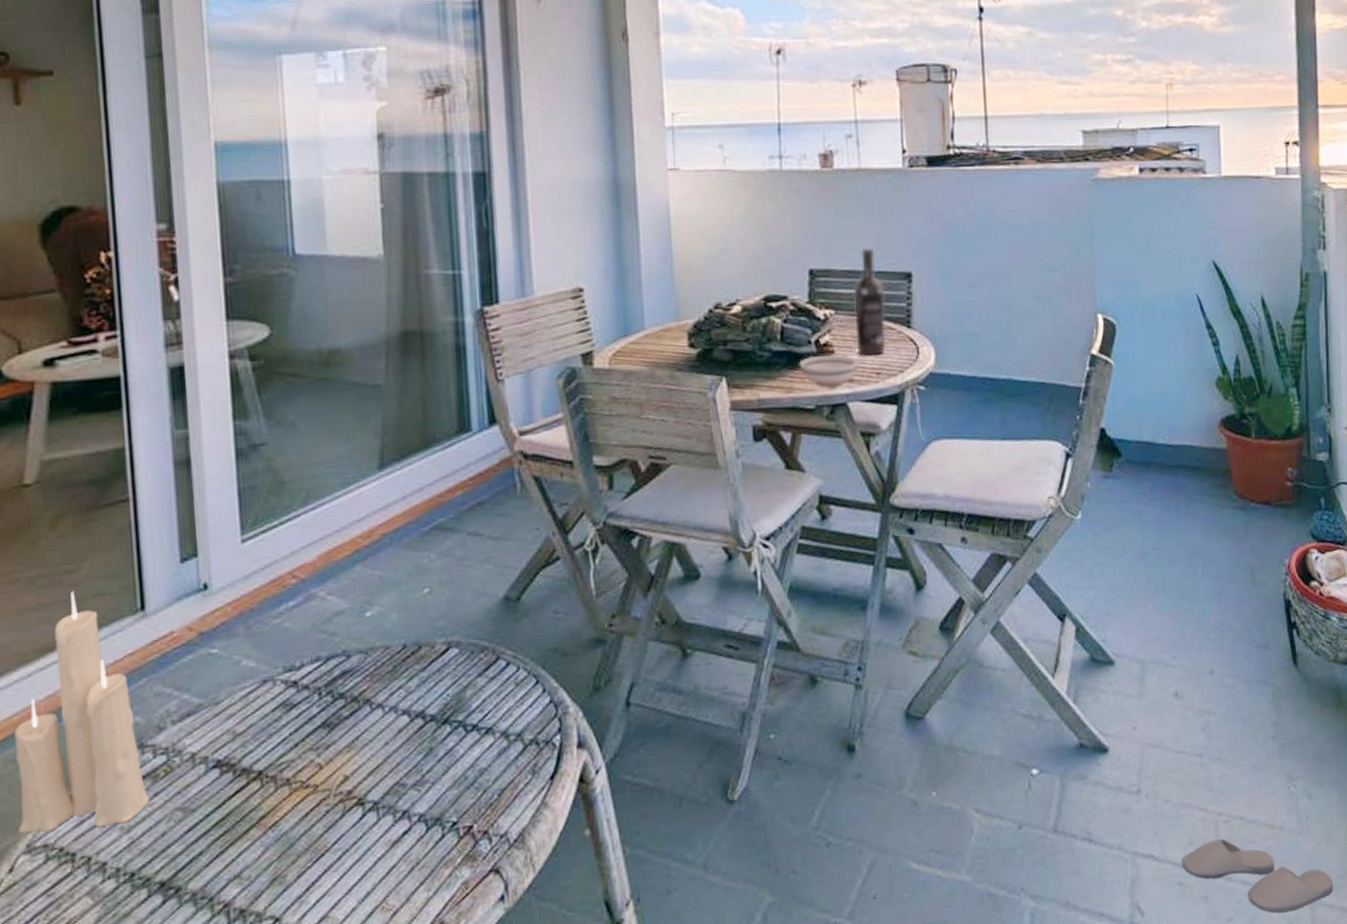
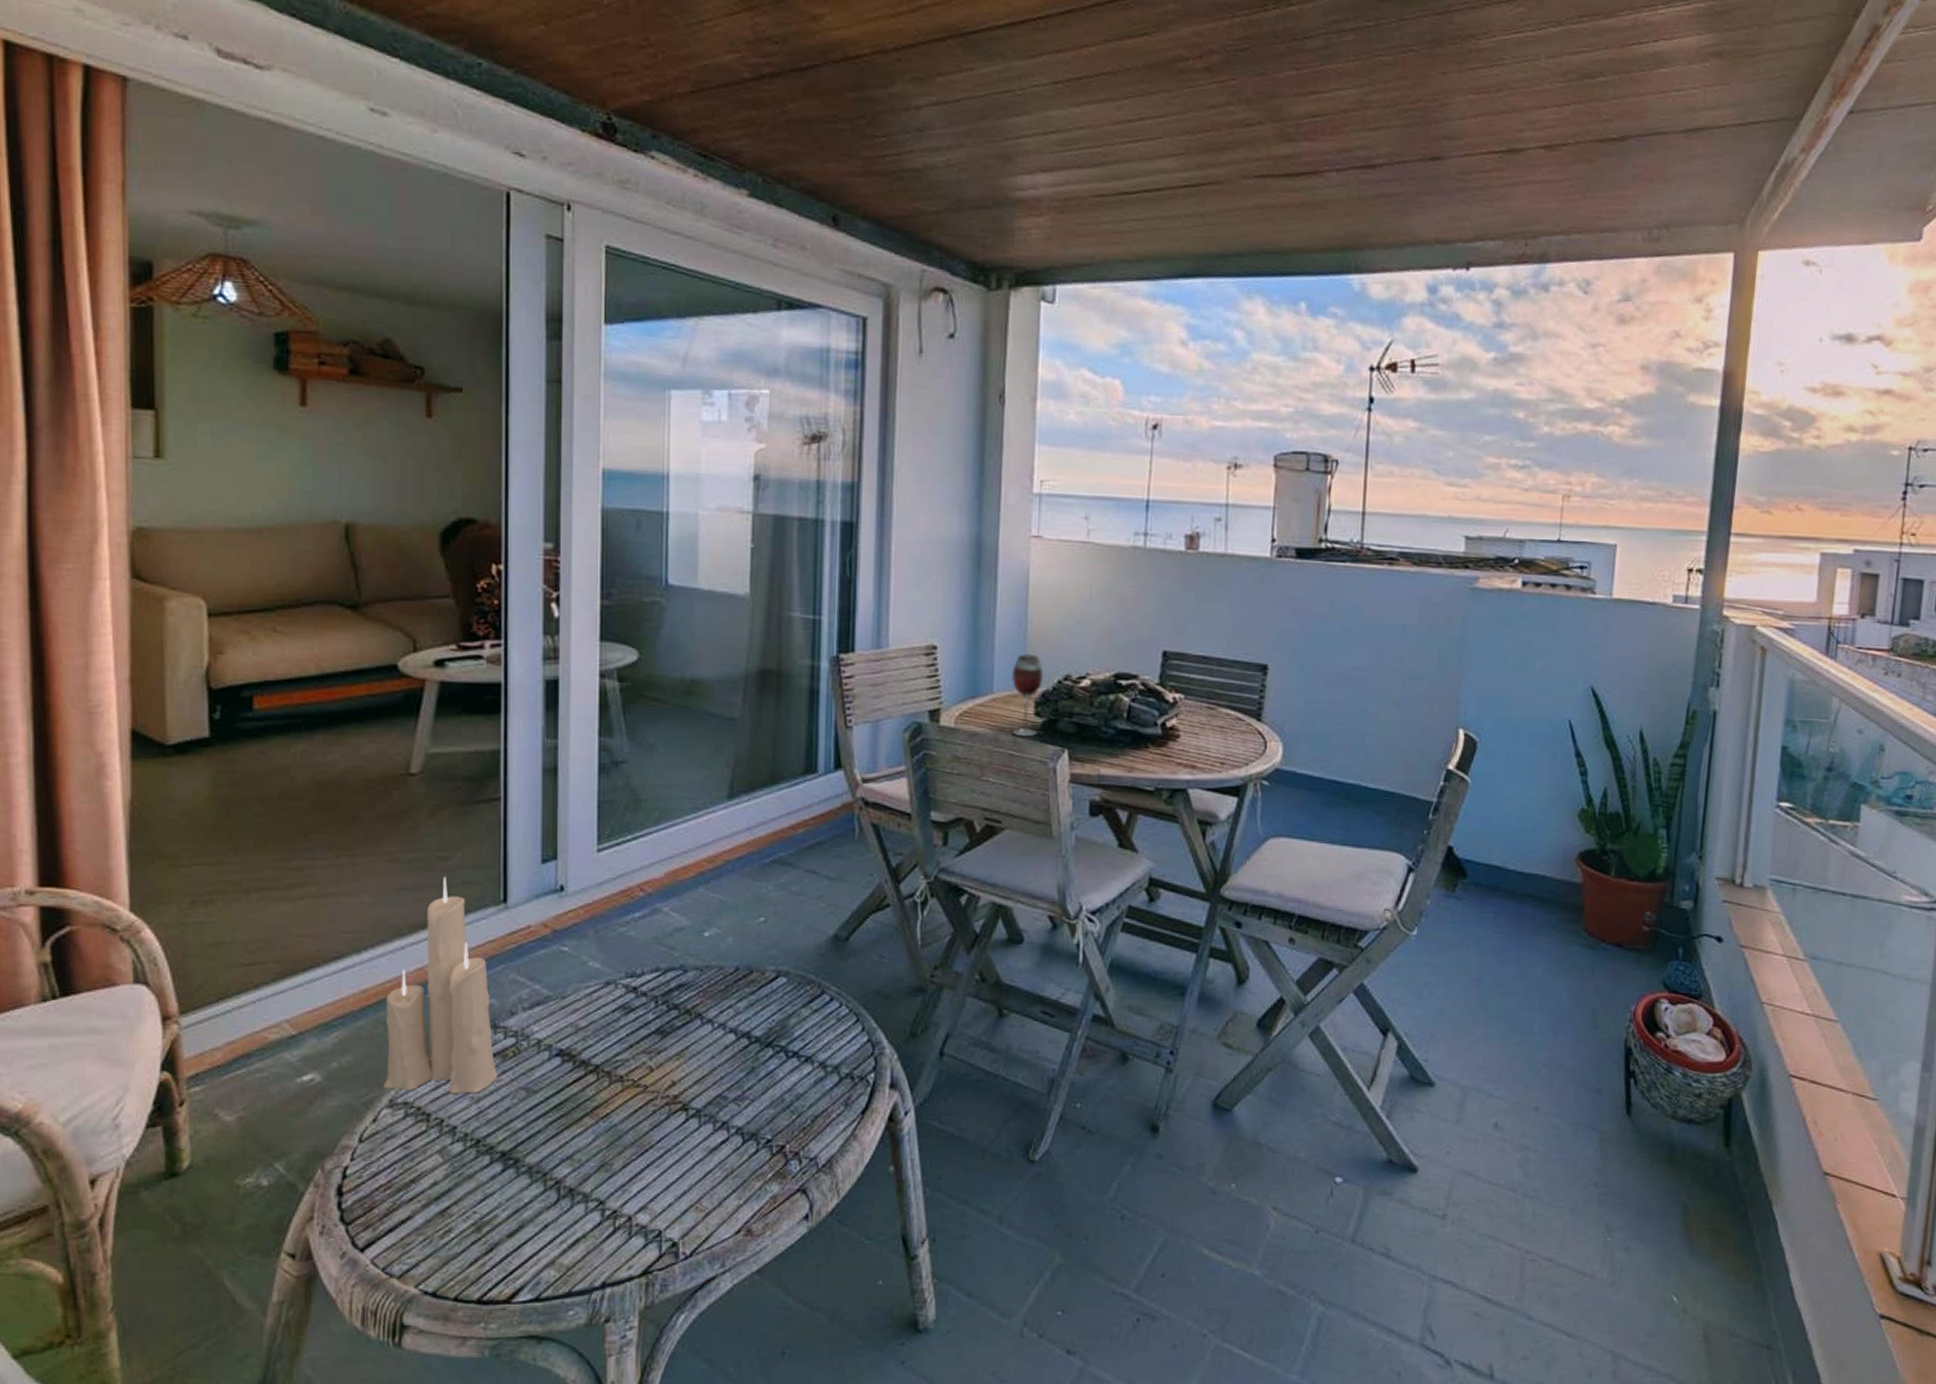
wineglass: none [661,286,694,370] -> present [1011,654,1043,737]
bowl: present [799,355,859,387] -> none [1143,738,1203,771]
wine bottle: present [852,248,886,356] -> none [1203,635,1239,746]
slippers: present [1181,839,1334,913] -> none [1481,1277,1642,1361]

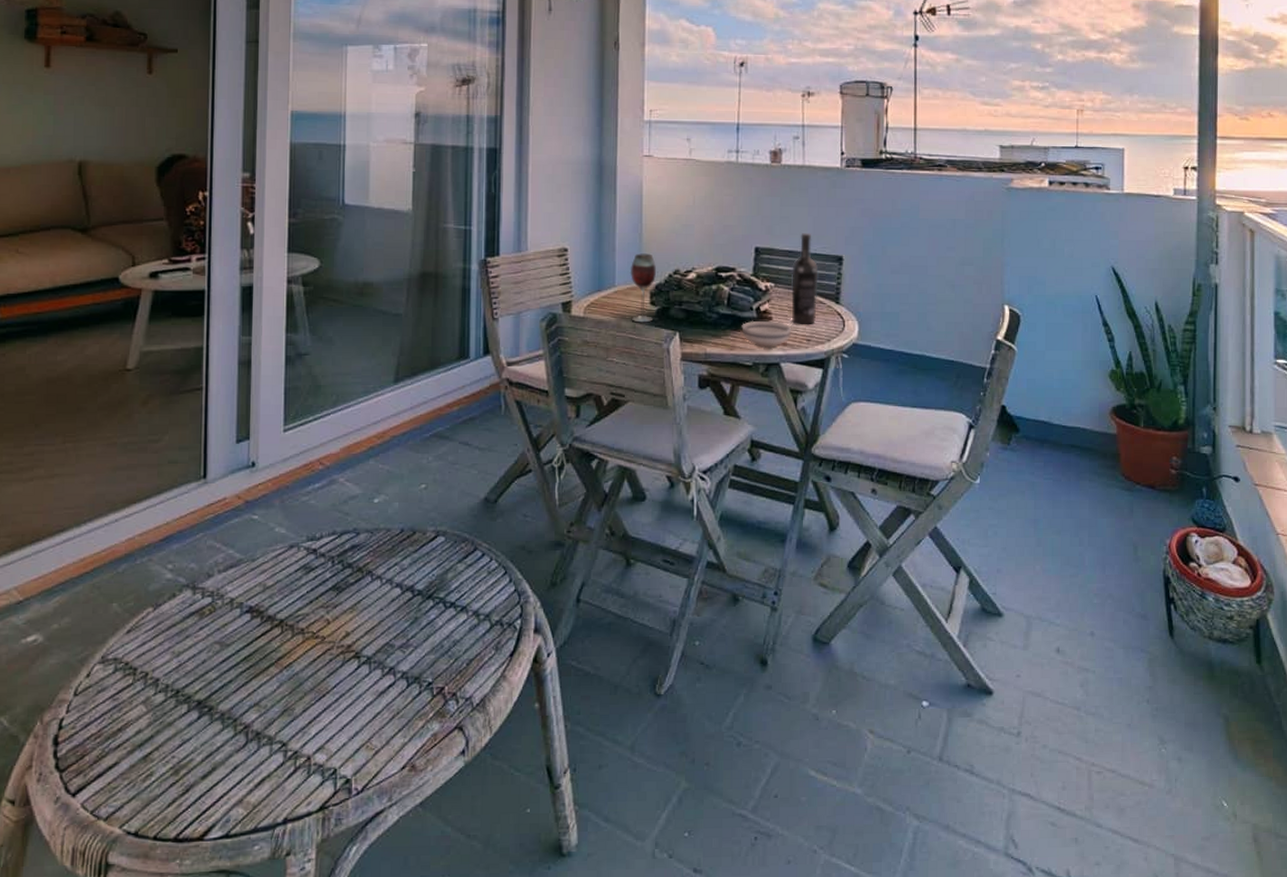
candle: present [383,877,498,1094] -> none [96,458,196,649]
bowl: none [1143,738,1203,771] -> present [741,320,792,348]
wine bottle: none [1203,635,1239,746] -> present [791,233,819,325]

